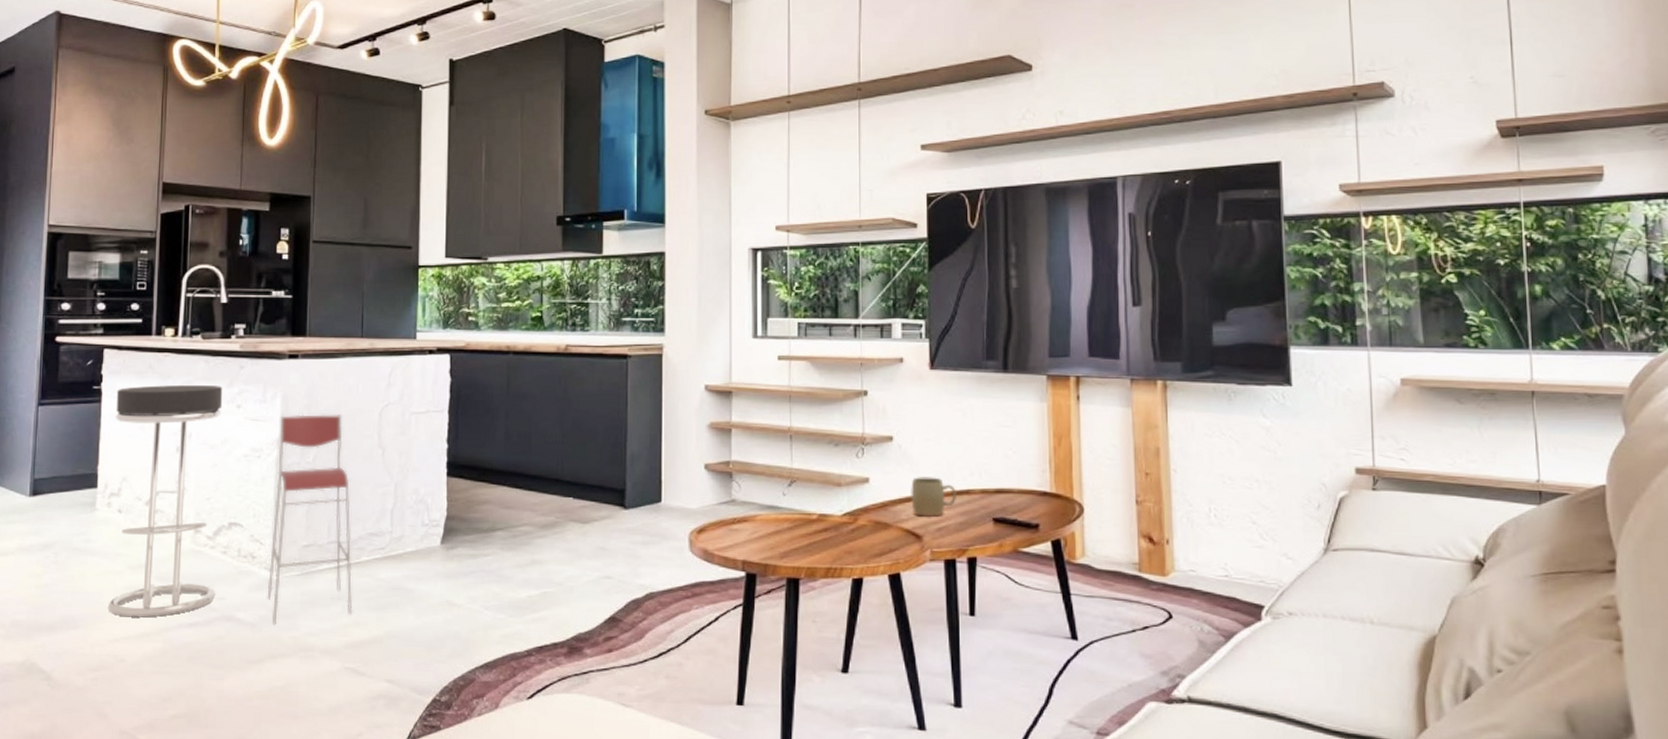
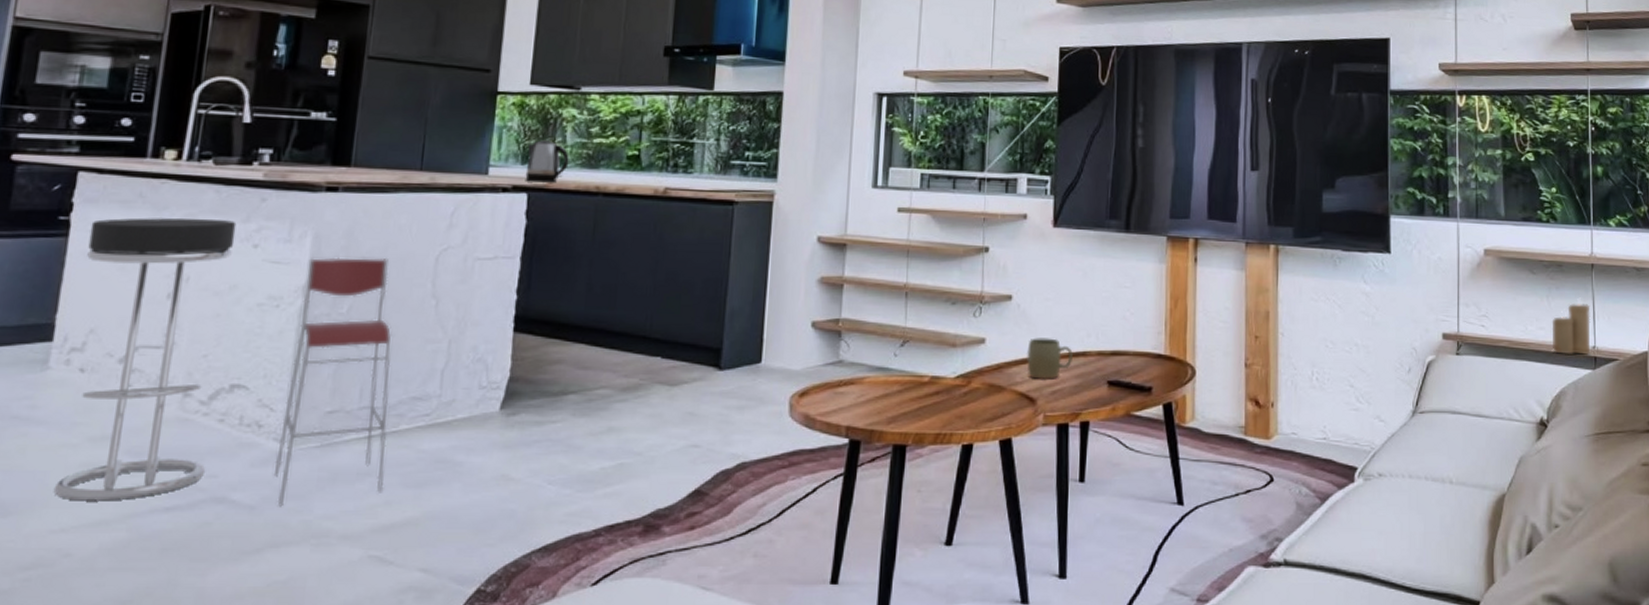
kettle: none [447,307,482,345] -> present [525,140,569,184]
candle: none [1485,427,1533,489] -> present [1552,297,1591,355]

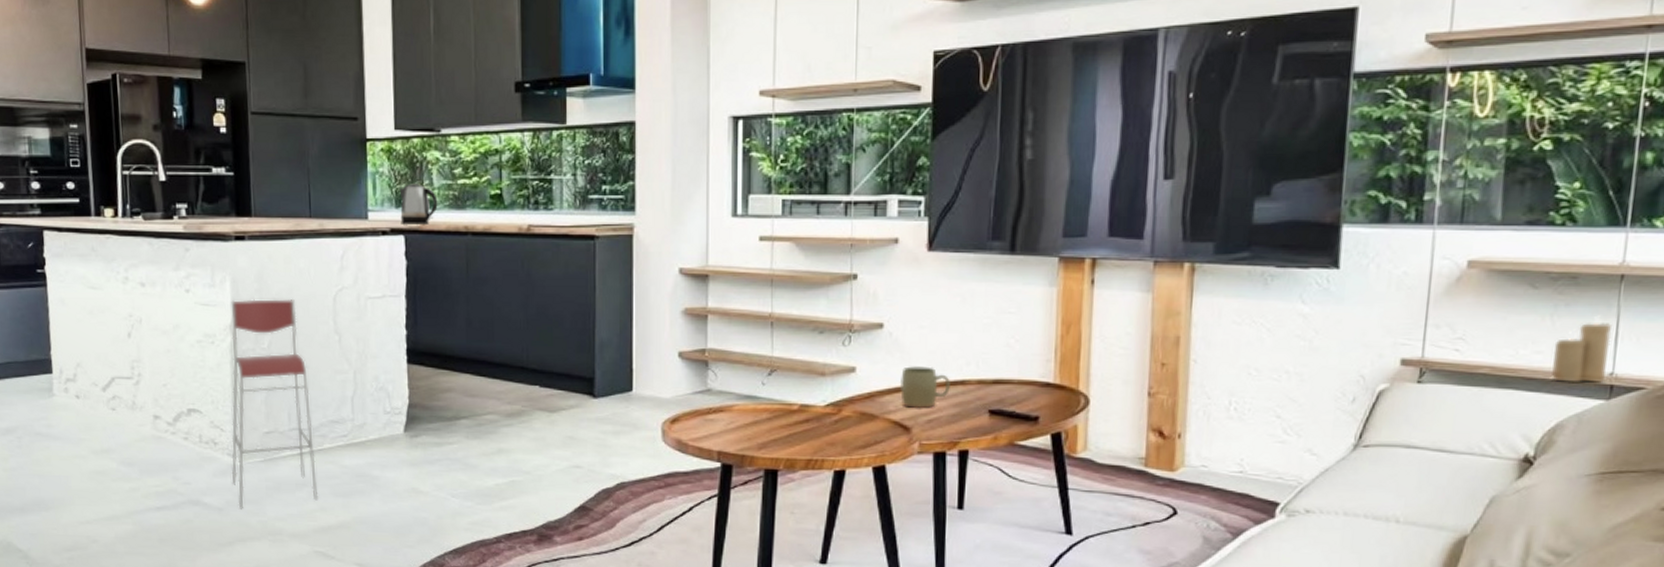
bar stool: present [53,218,237,501] -> none [61,268,180,501]

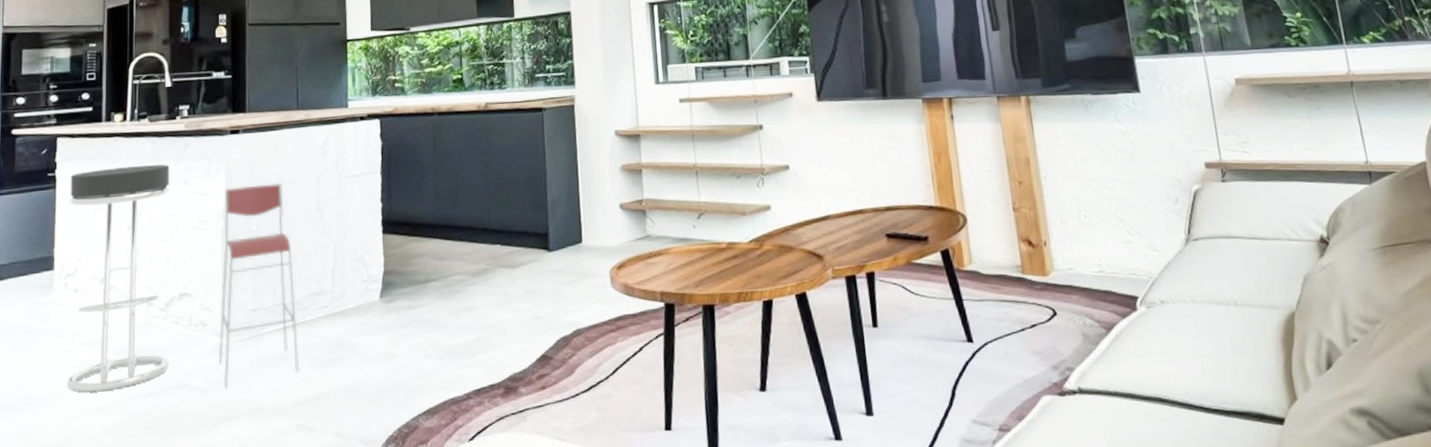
bar stool: none [61,268,180,501] -> present [66,164,170,393]
kettle: present [399,184,438,226] -> none [375,74,408,110]
mug: present [900,366,951,408] -> none [809,200,852,238]
candle: present [1552,315,1613,383] -> none [1317,115,1363,172]

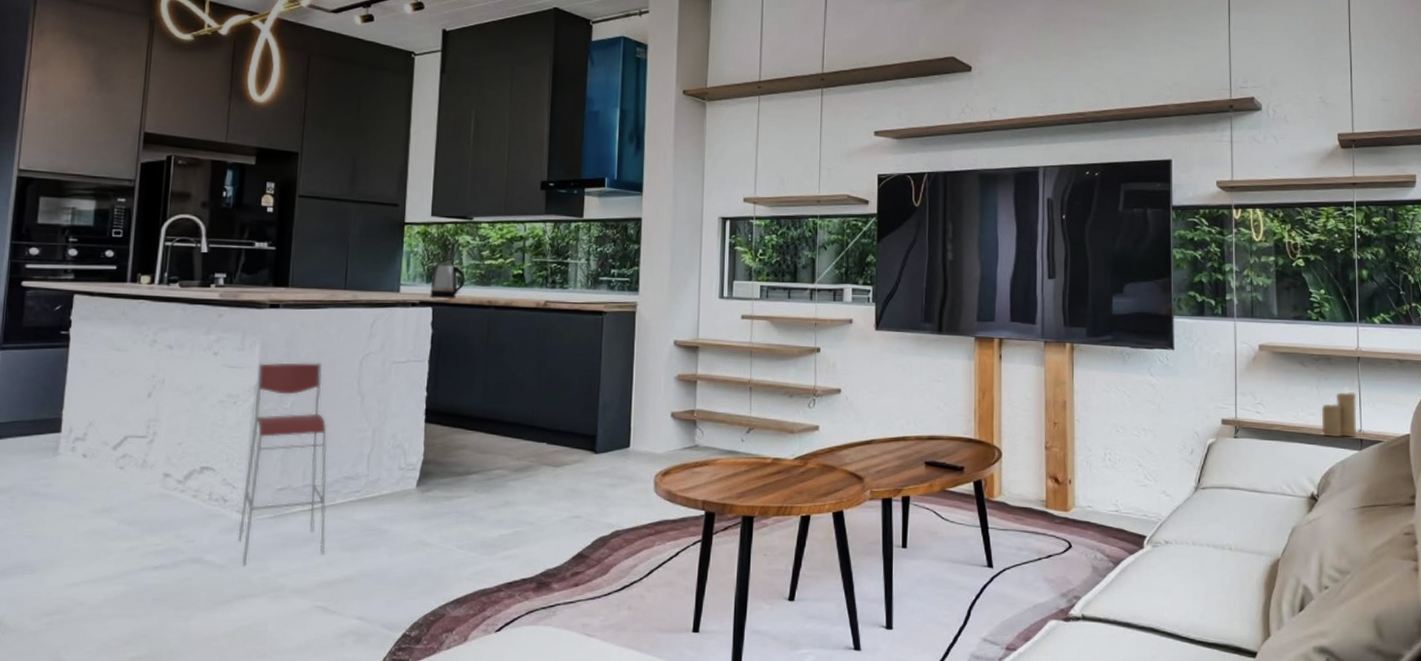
bar stool: present [66,164,170,393] -> none [67,331,200,561]
kettle: none [375,74,408,110] -> present [430,262,466,299]
candle: none [1317,115,1363,172] -> present [1321,387,1357,437]

